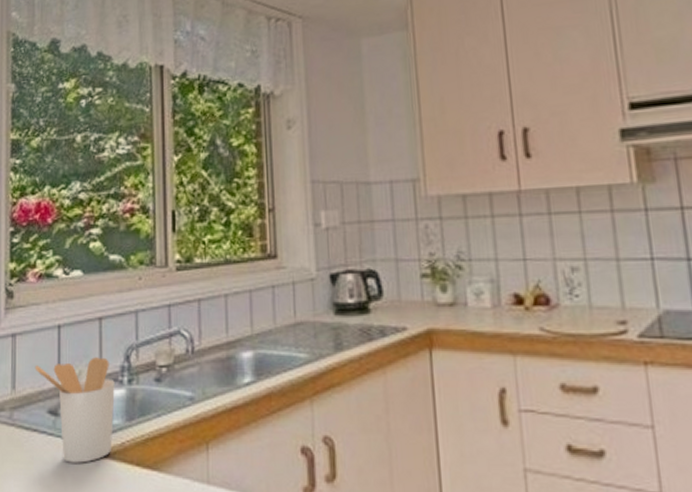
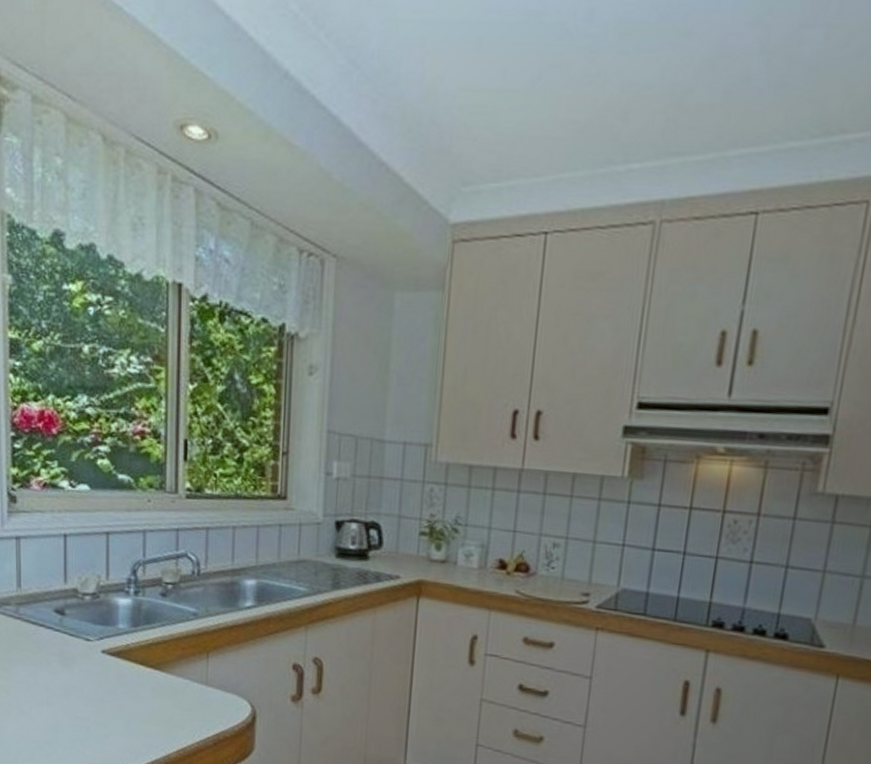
utensil holder: present [35,357,115,463] -> none [40,568,121,658]

